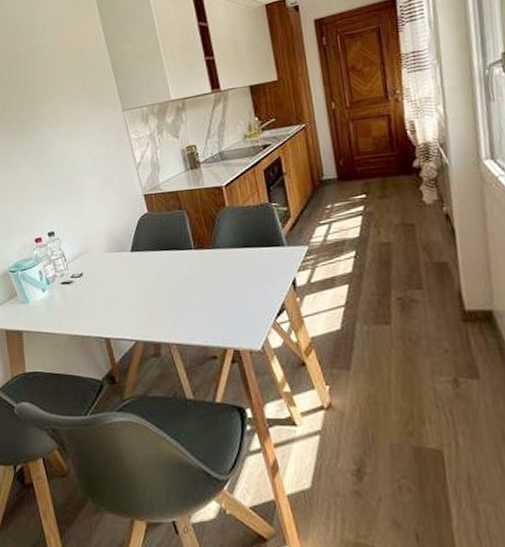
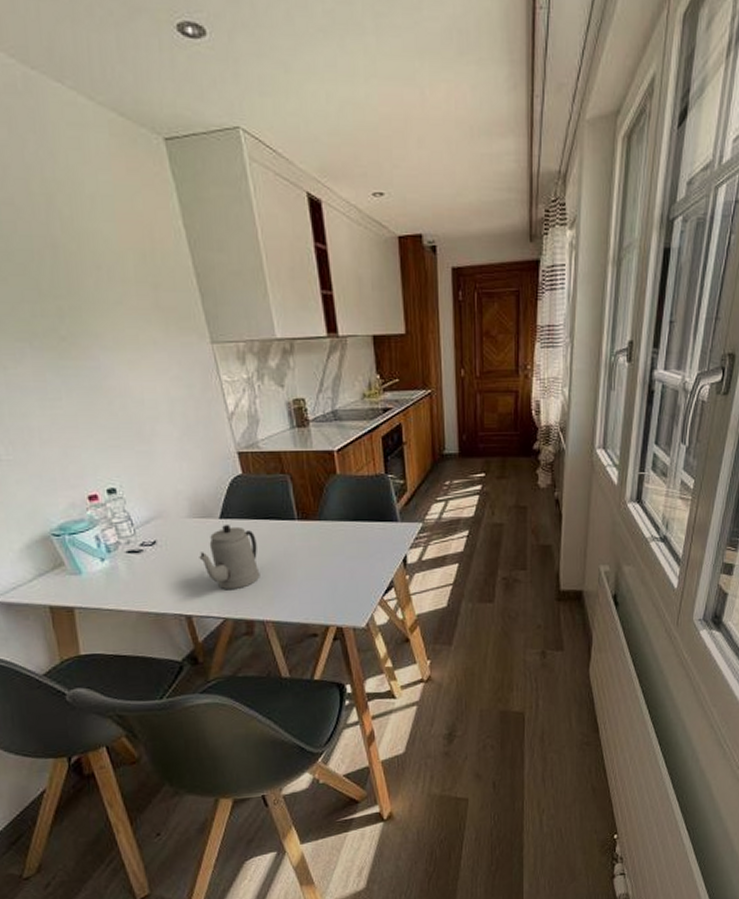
teapot: none [115,257,165,315] -> present [199,525,260,590]

